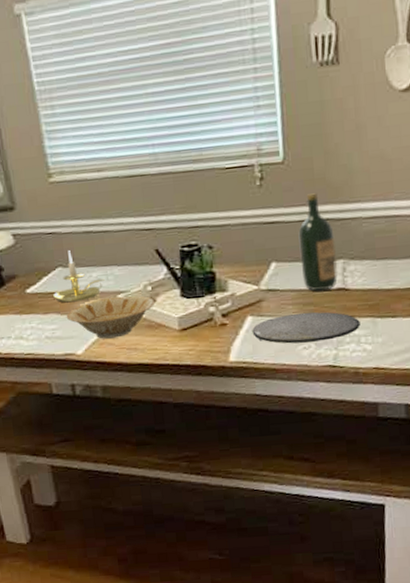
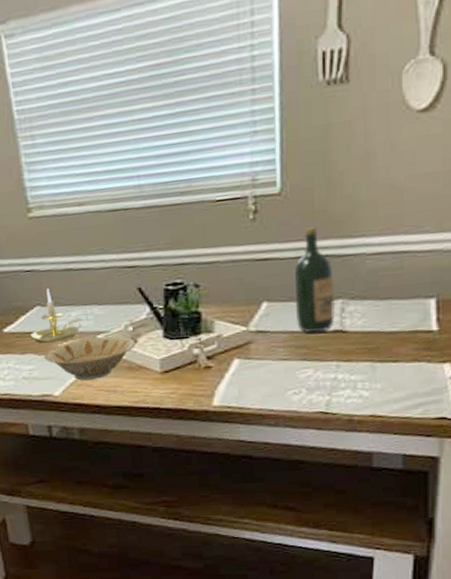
plate: present [252,311,360,344] -> none [239,355,357,389]

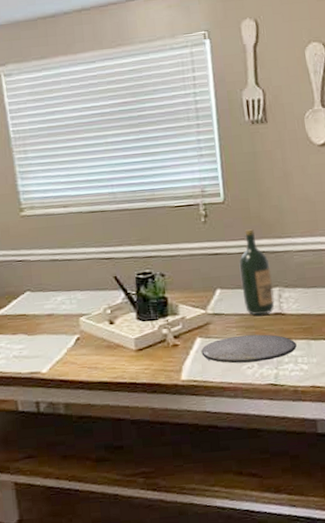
candle holder: present [31,289,84,343] -> none [21,276,68,324]
bowl: present [43,336,137,381] -> none [32,318,114,359]
plate: none [239,355,357,389] -> present [201,334,297,364]

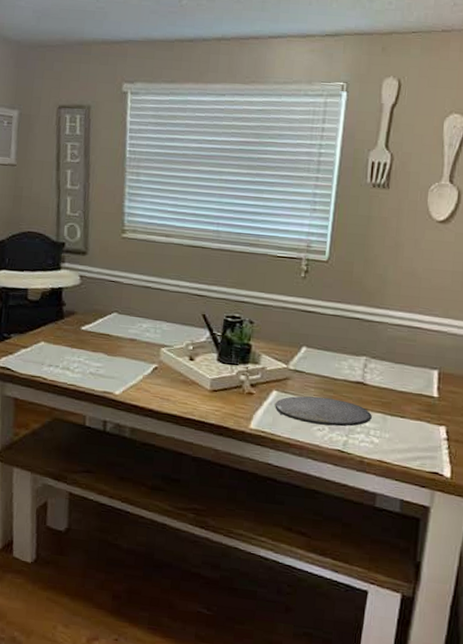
wine bottle: present [238,229,275,316] -> none [328,293,362,381]

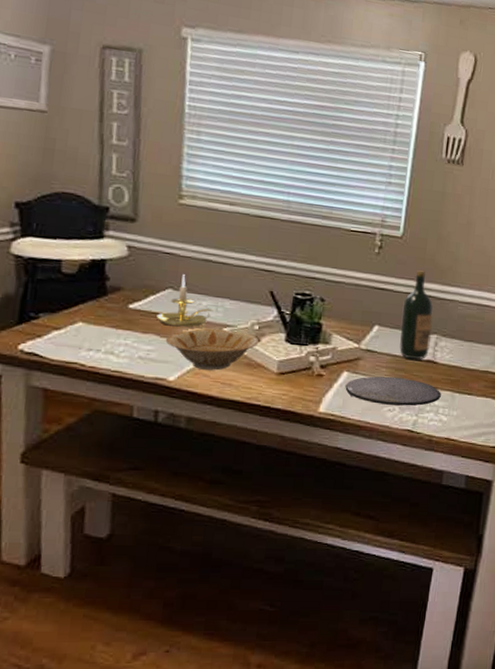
candle holder: none [104,300,153,347] -> present [157,274,214,327]
bowl: none [112,348,194,387] -> present [165,328,260,371]
wine bottle: none [328,293,362,381] -> present [399,270,433,360]

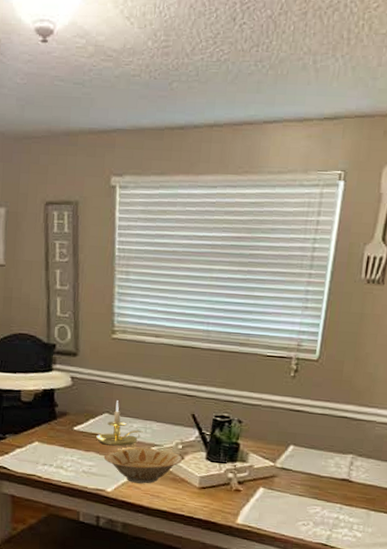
plate: present [345,376,441,406] -> none [261,493,356,522]
wine bottle: present [399,270,433,360] -> none [314,392,349,478]

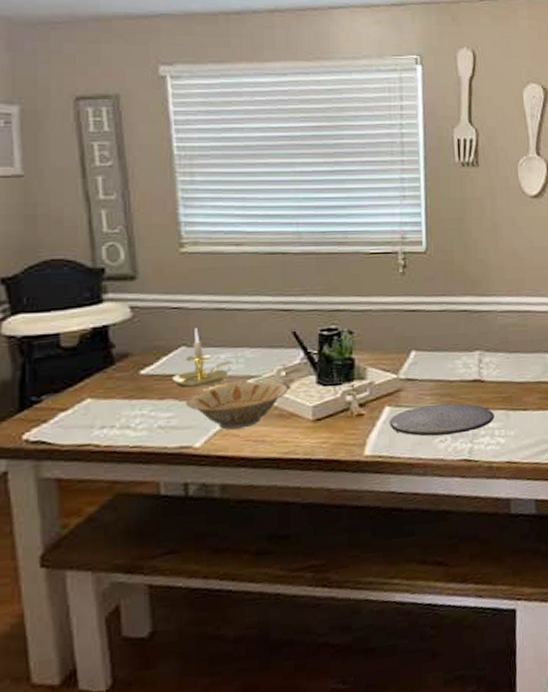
plate: none [261,493,356,522] -> present [389,403,494,437]

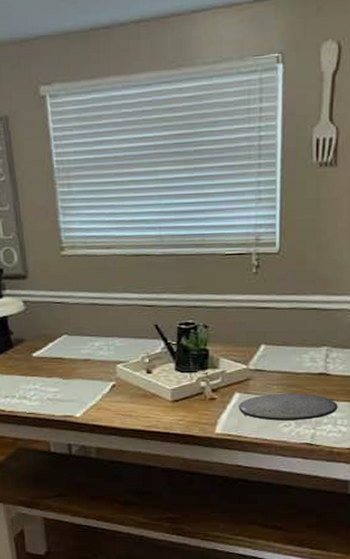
candle holder: present [172,328,234,387] -> none [57,320,106,368]
bowl: present [185,381,289,430] -> none [68,366,151,404]

